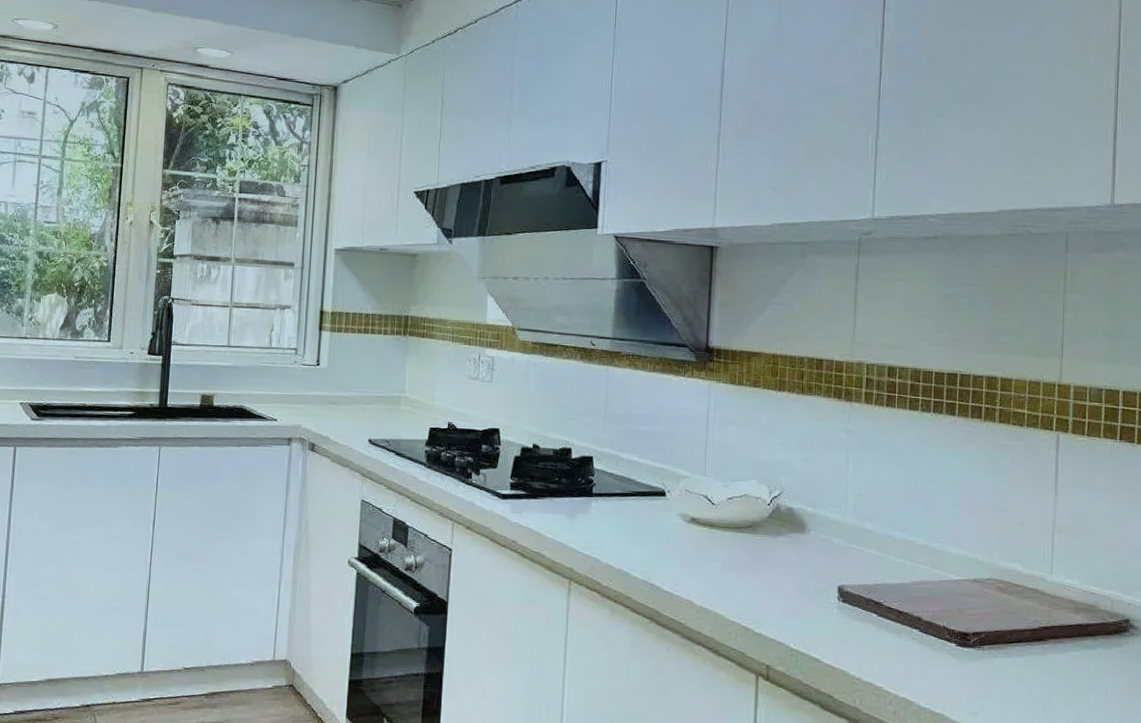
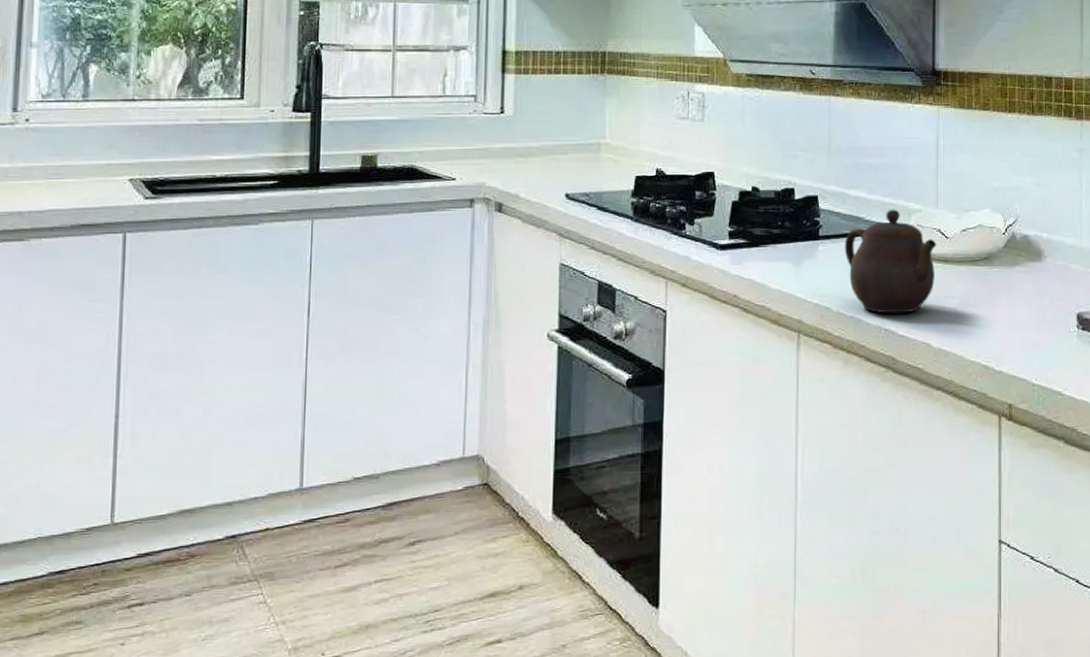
teapot: none [615,473,703,571] -> present [844,209,937,314]

